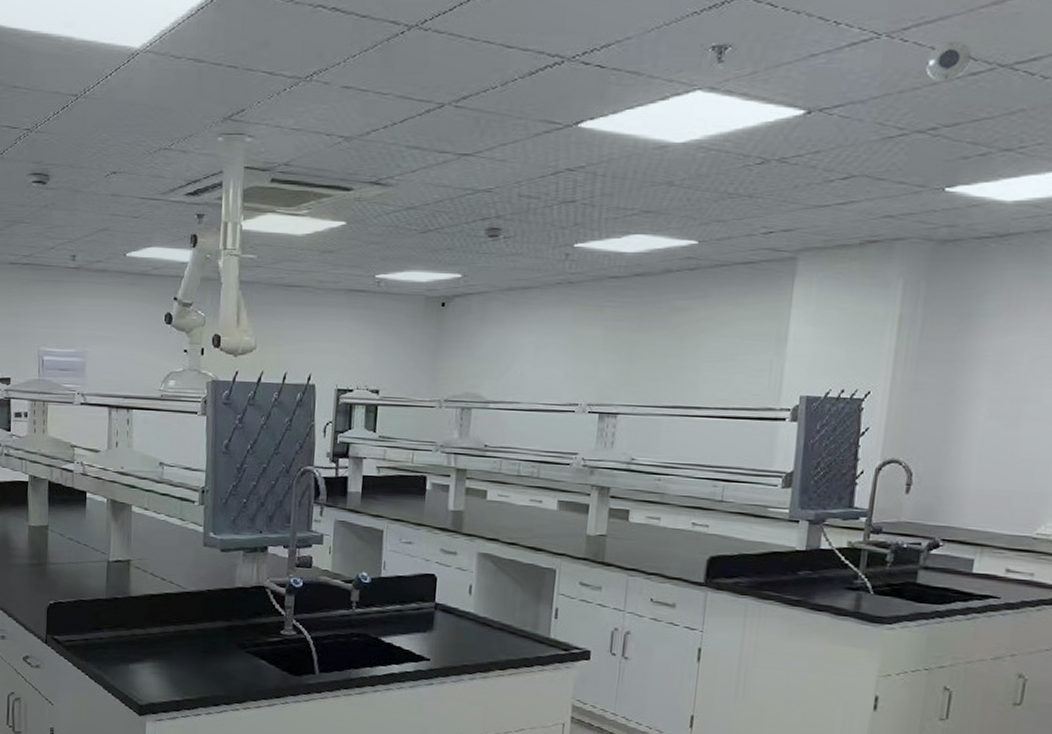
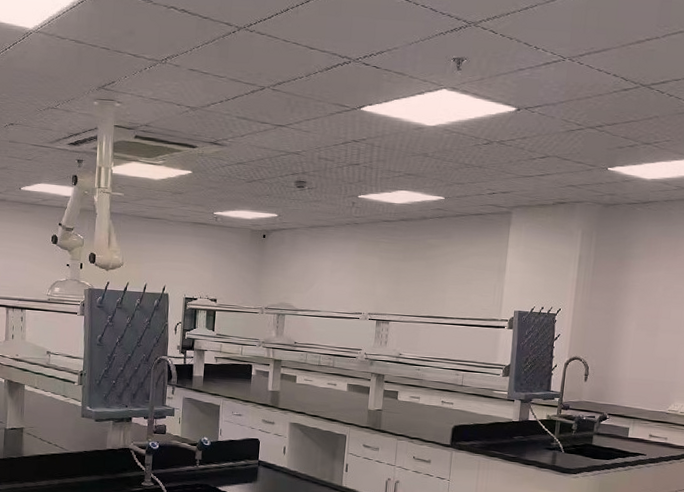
smoke detector: present [925,40,973,81] -> none [594,66,625,93]

